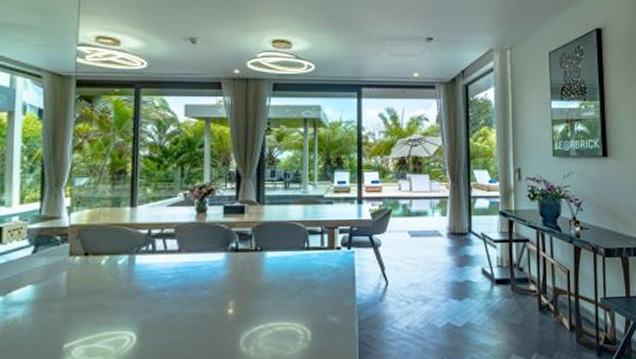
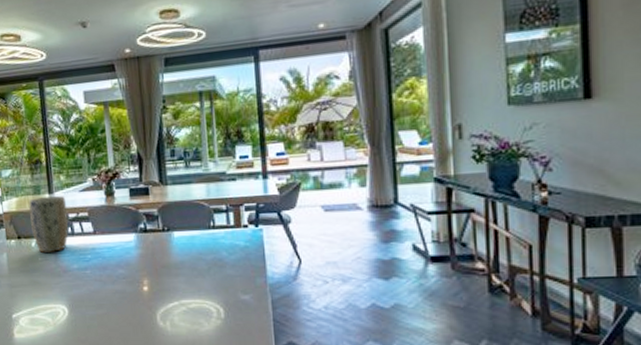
plant pot: none [103,210,151,273] -> present [28,196,69,254]

